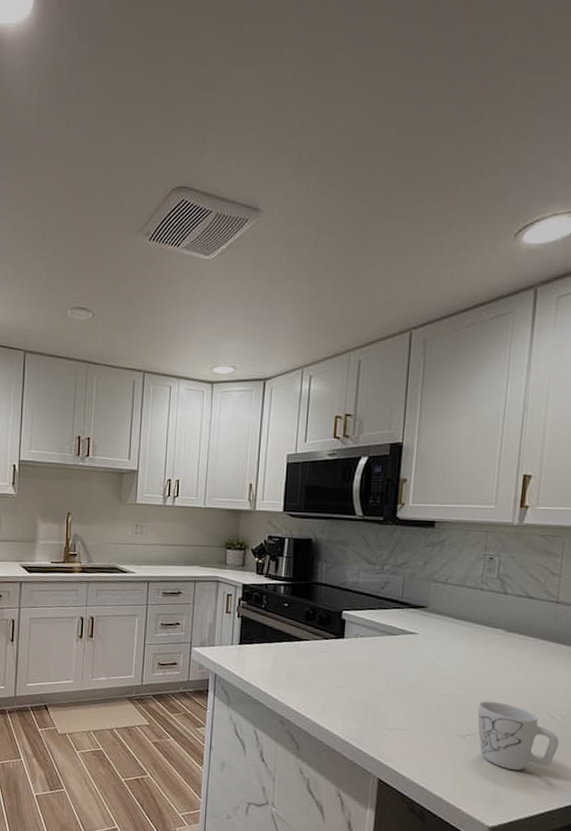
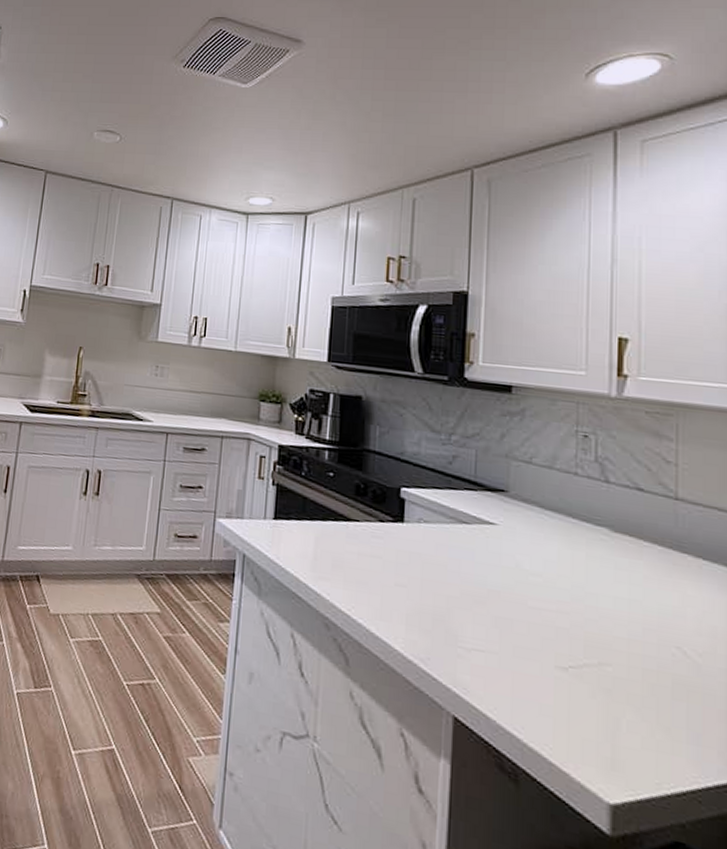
mug: present [477,701,560,771] -> none [582,622,698,726]

